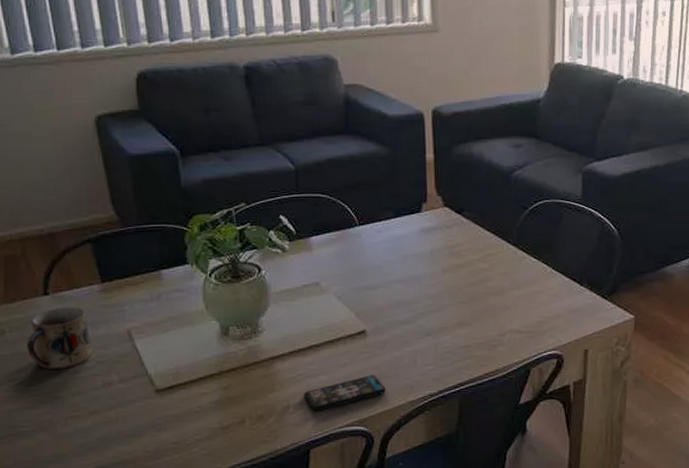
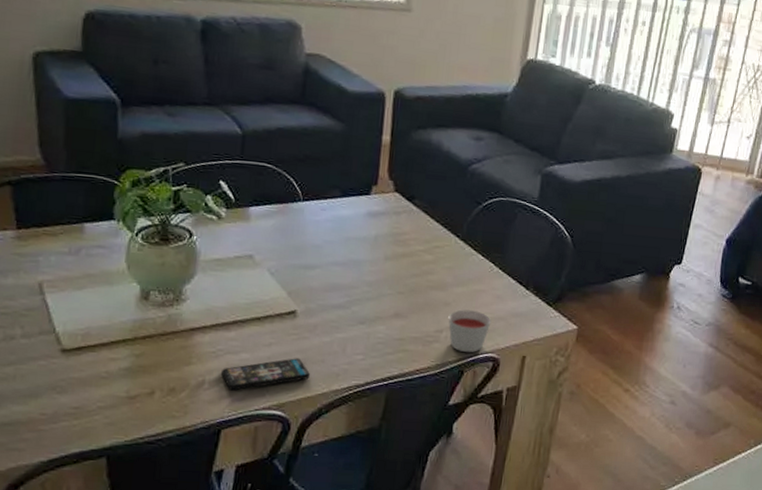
candle: none [509,311,551,352] -> present [448,309,492,352]

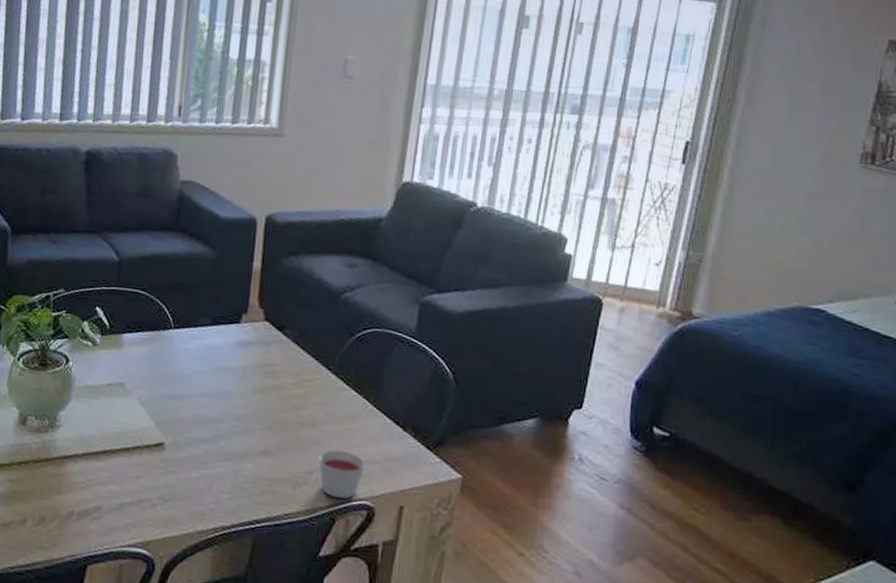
smartphone: present [220,358,310,391] -> none [89,493,176,525]

